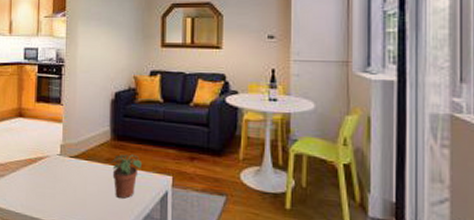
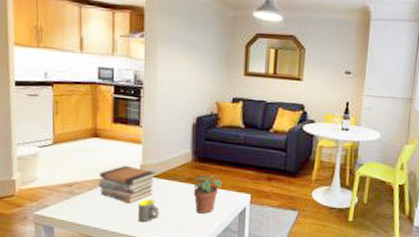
book stack: none [22,145,76,187] -> present [99,165,156,204]
mug: none [58,181,79,208] -> present [138,199,160,223]

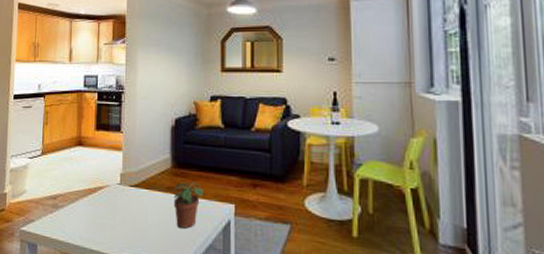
book stack: present [99,165,156,204] -> none [81,174,136,218]
mug: present [138,199,160,223] -> none [118,211,139,239]

